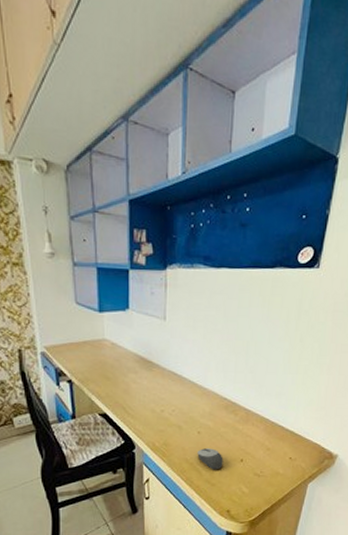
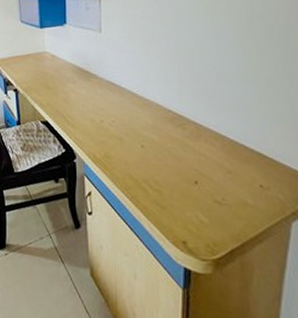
computer mouse: present [197,448,223,470] -> none [142,164,173,191]

